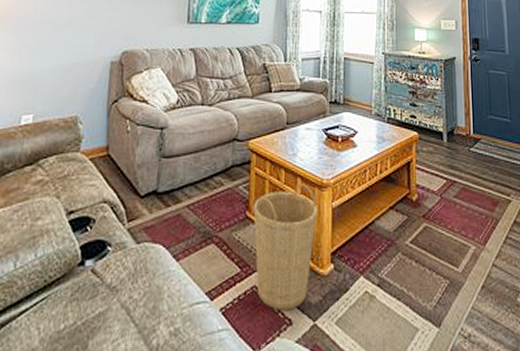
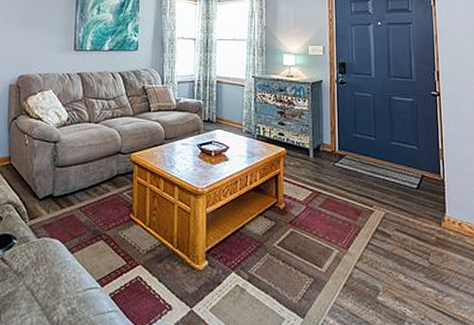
basket: present [253,183,318,310] -> none [136,191,194,298]

